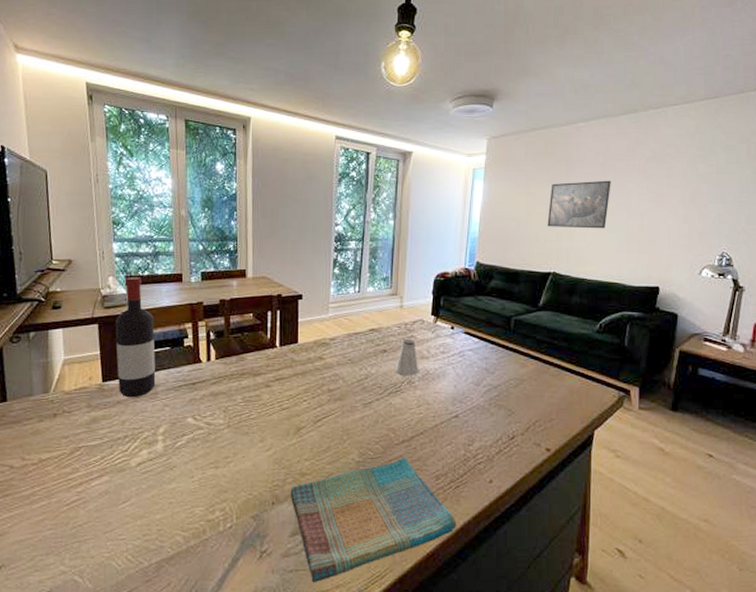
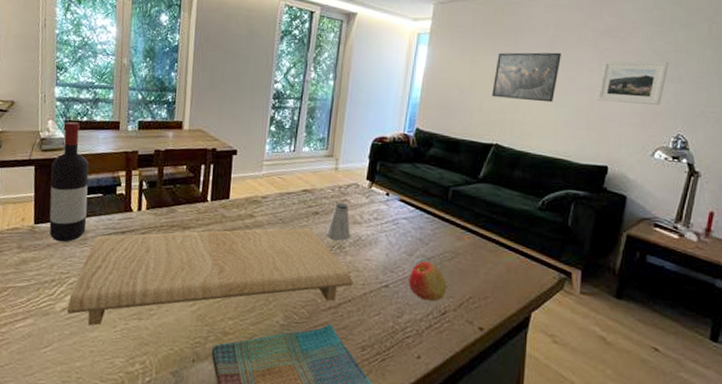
cutting board: none [142,365,424,479] -> present [67,227,354,326]
apple: none [478,390,514,427] -> present [409,261,447,301]
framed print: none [646,184,712,225] -> present [596,60,669,105]

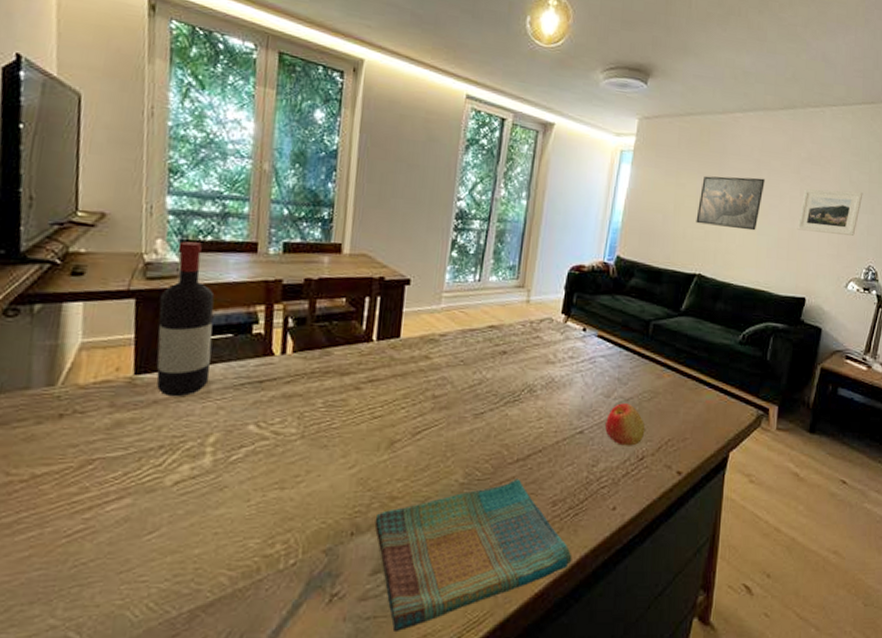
cutting board: present [67,227,354,326] -> none [181,369,545,502]
saltshaker: present [327,202,351,241] -> none [516,339,543,384]

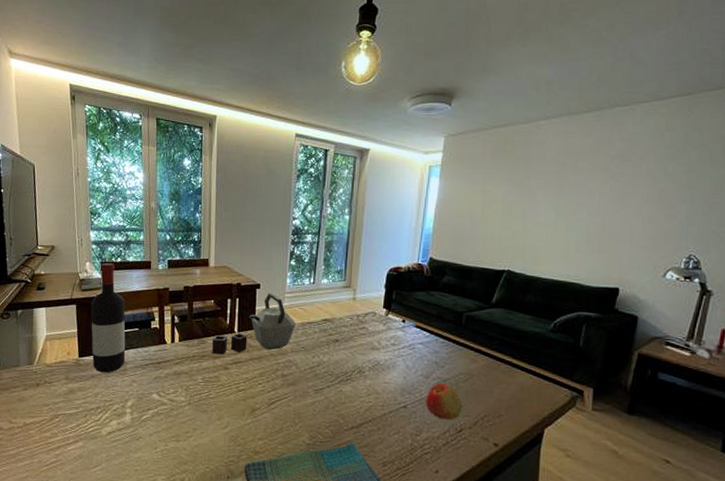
kettle: none [339,291,455,371] -> present [212,293,297,355]
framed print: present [696,176,765,231] -> none [503,179,572,228]
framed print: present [797,189,863,236] -> none [607,183,681,226]

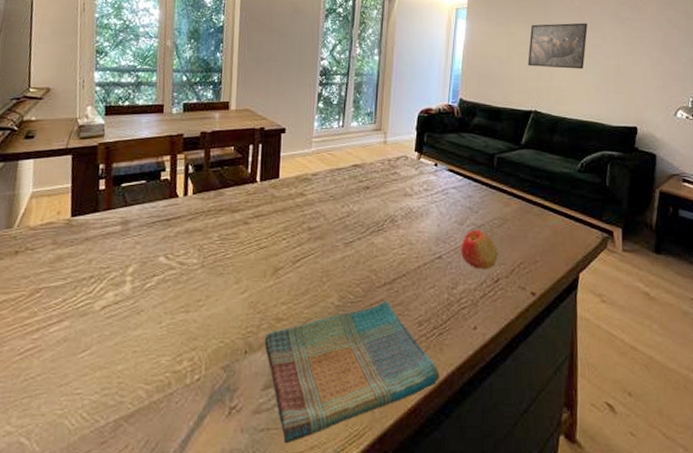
wine bottle: present [91,263,126,373] -> none [87,107,132,235]
kettle: present [212,293,297,355] -> none [231,138,325,208]
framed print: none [503,179,572,228] -> present [528,23,588,69]

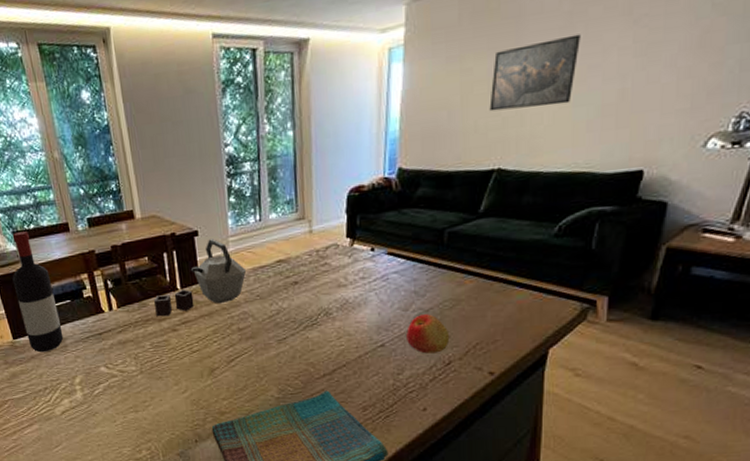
wine bottle: none [87,107,132,235] -> present [12,231,64,353]
kettle: none [231,138,325,208] -> present [154,239,247,317]

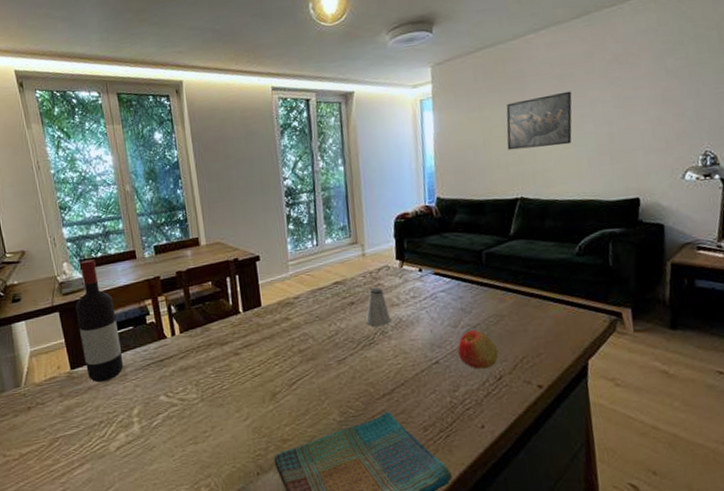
kettle: present [154,239,247,317] -> none [217,263,306,341]
saltshaker: none [310,266,337,308] -> present [366,287,392,327]

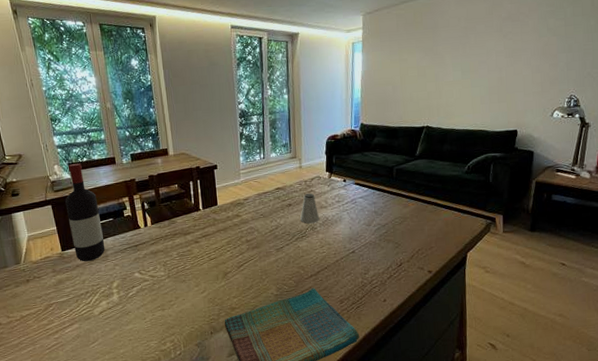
apple: present [458,330,498,369] -> none [370,228,400,258]
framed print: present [506,91,572,151] -> none [419,41,473,88]

